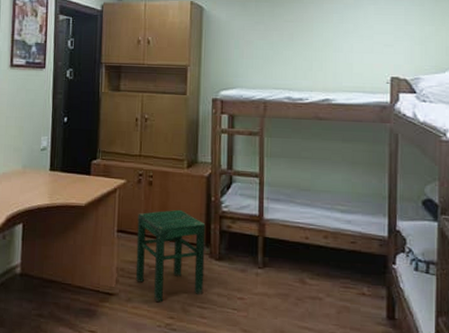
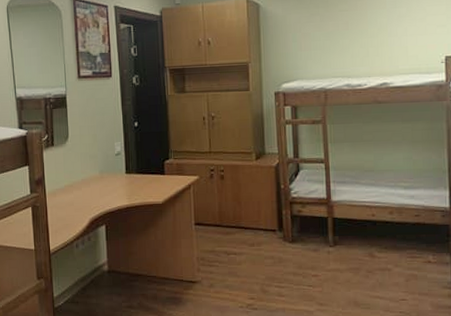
stool: present [135,209,206,303] -> none [213,199,280,286]

